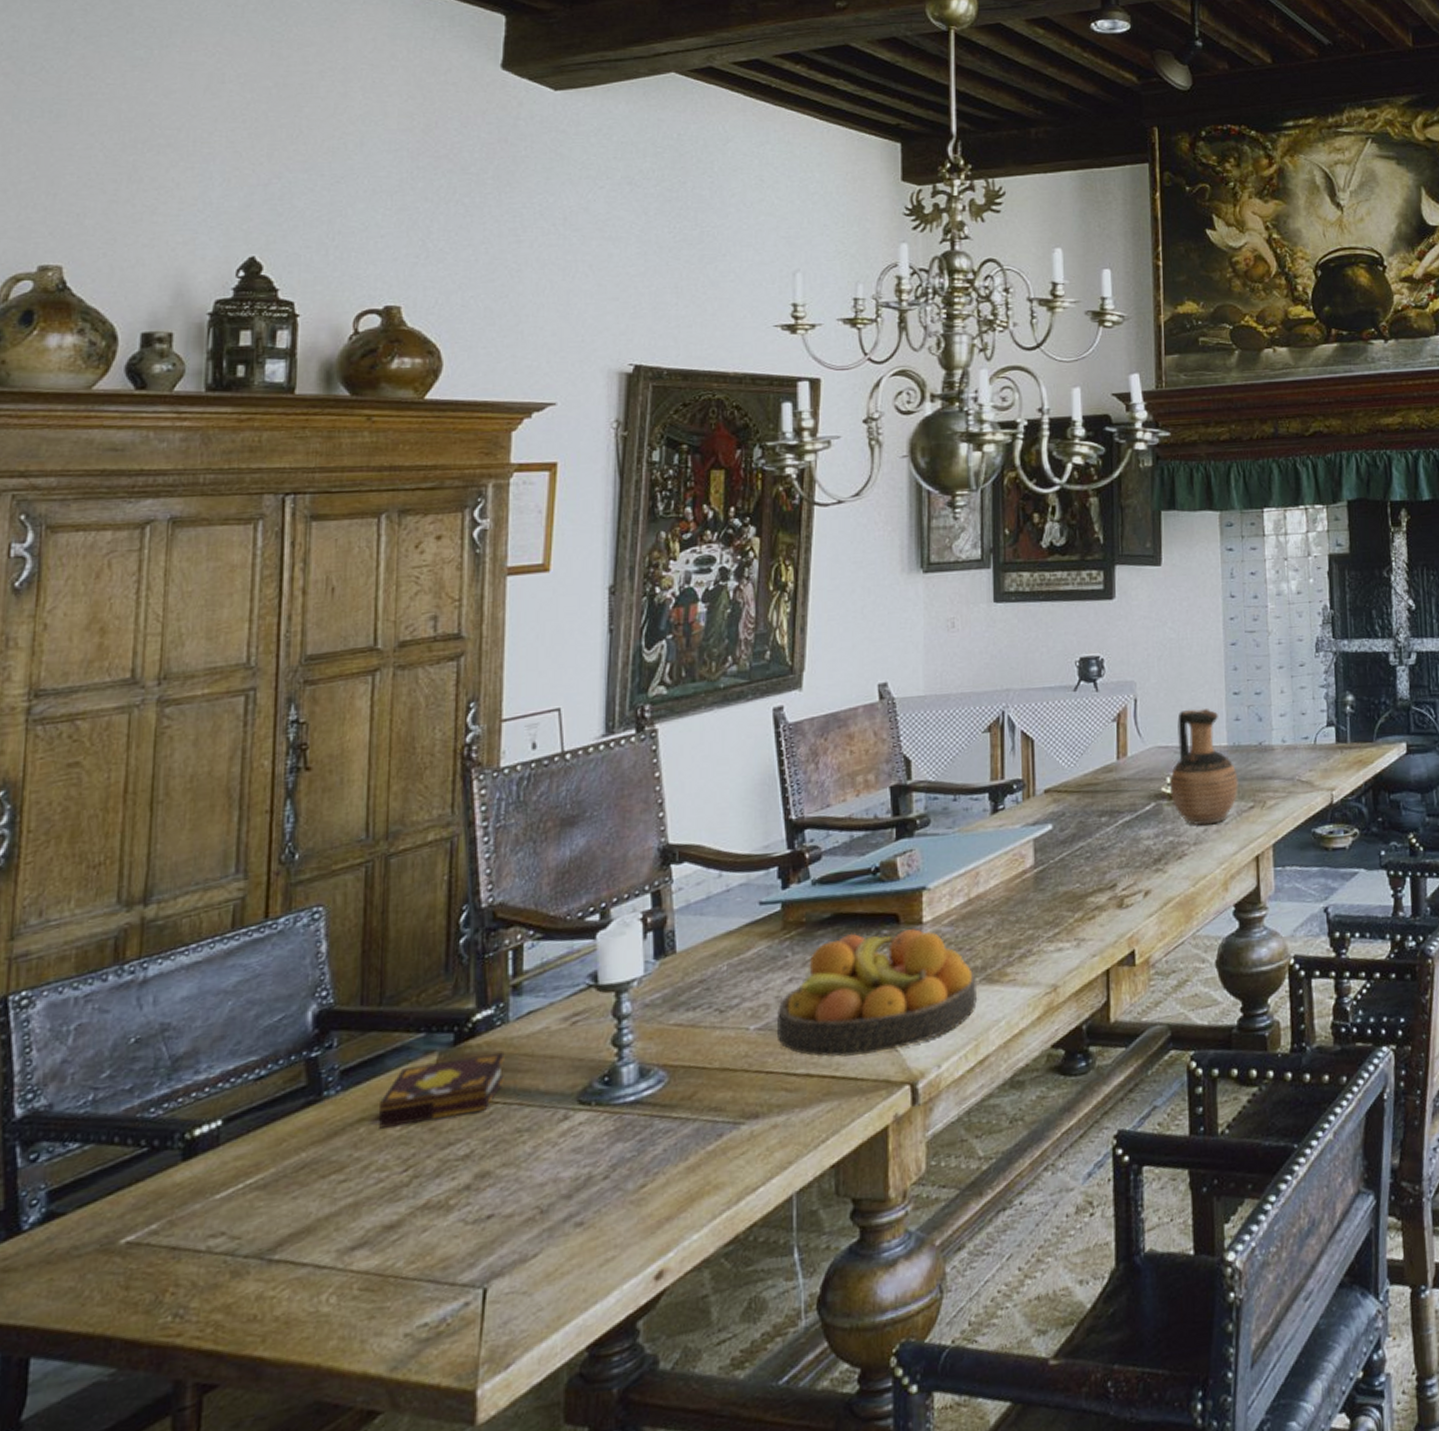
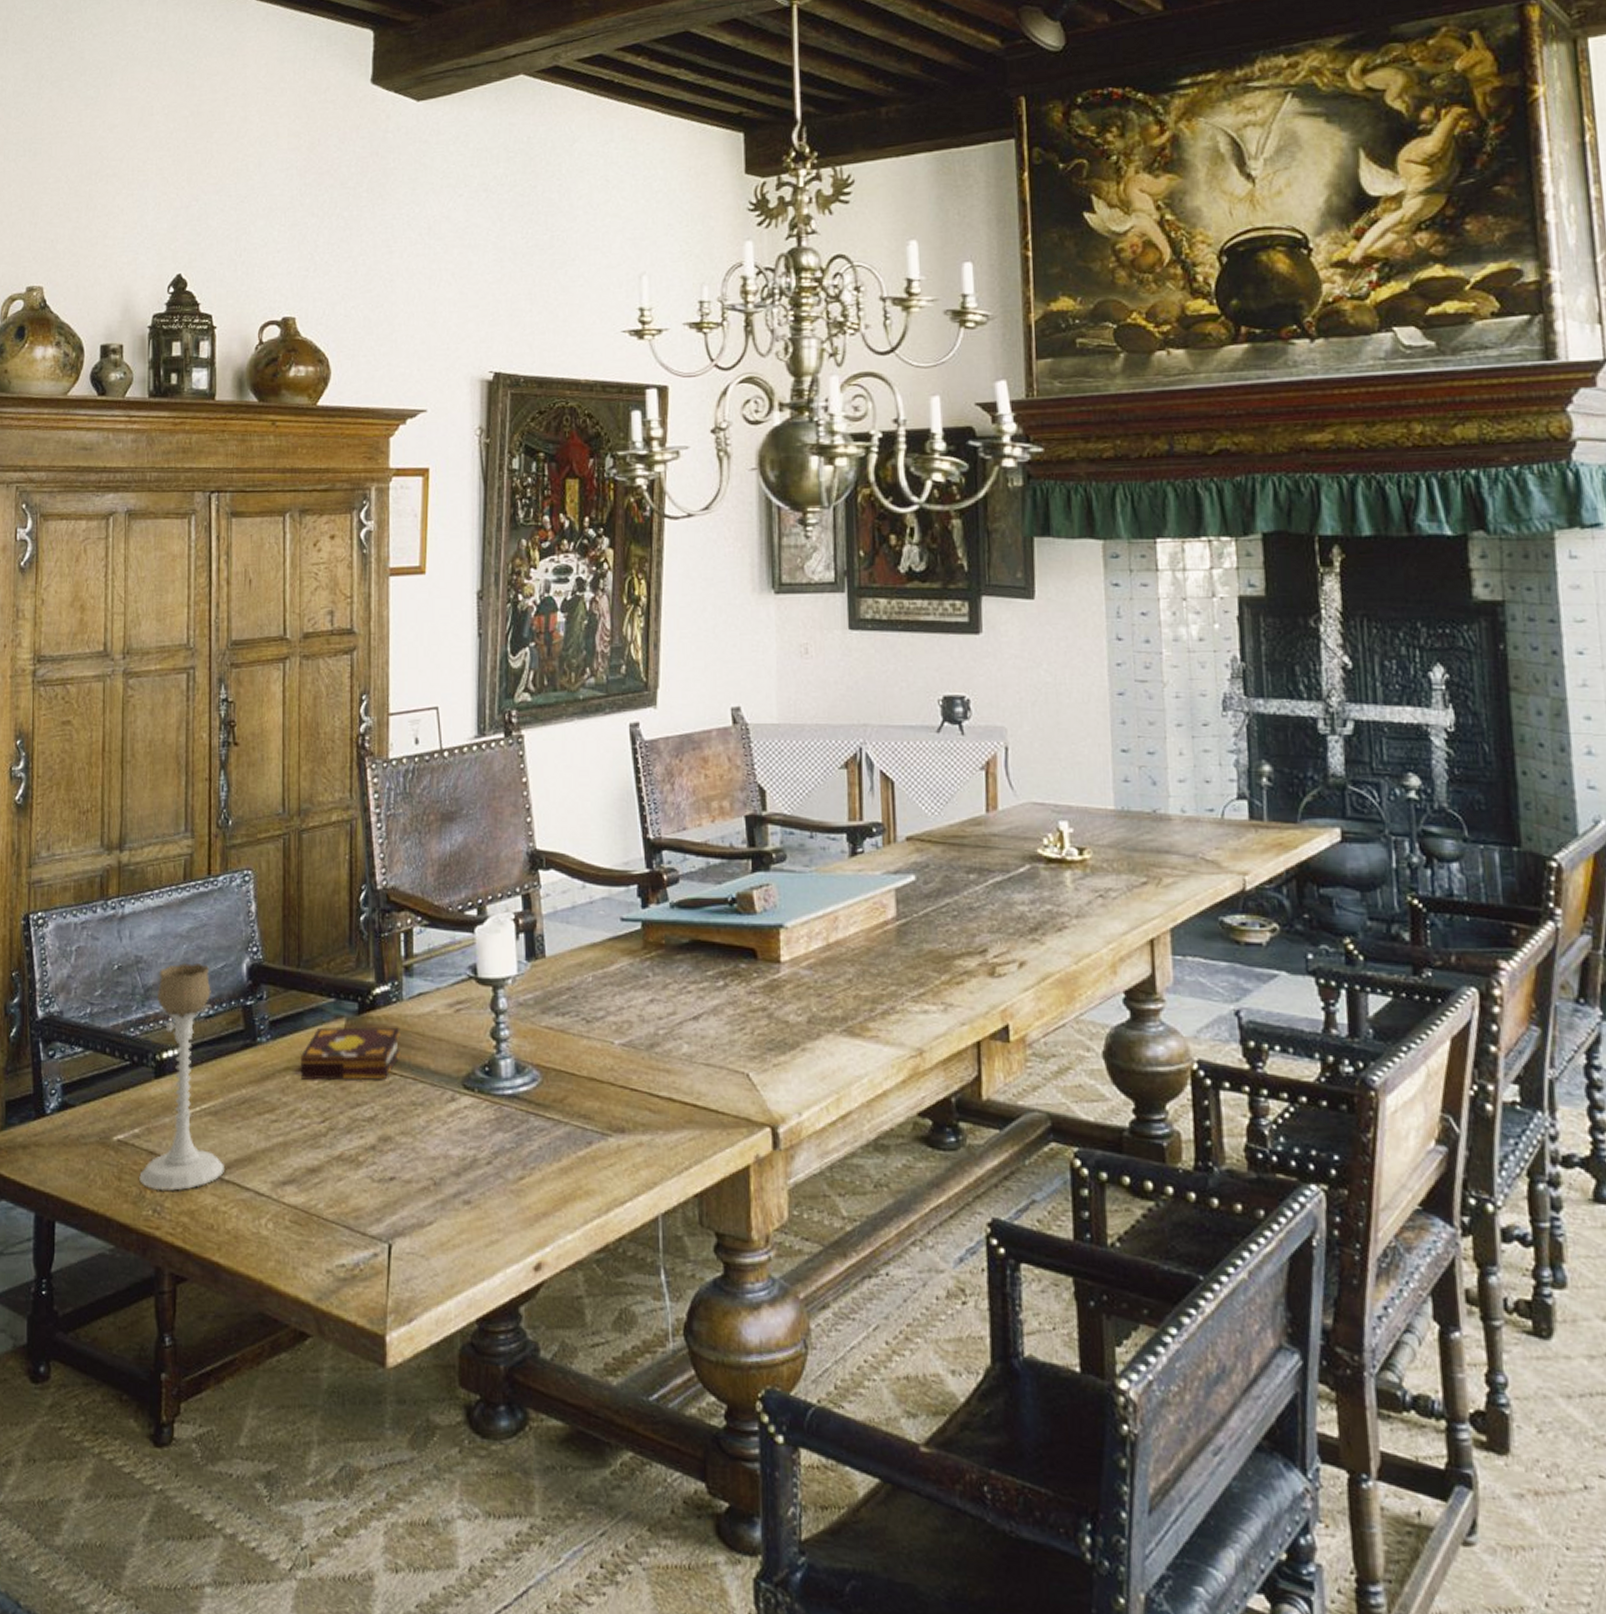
candle holder: none [155,1020,274,1292] -> present [139,963,224,1191]
fruit bowl: present [776,929,977,1058] -> none [639,962,838,1089]
ceramic jug: present [1169,709,1238,826] -> none [1046,764,1128,897]

